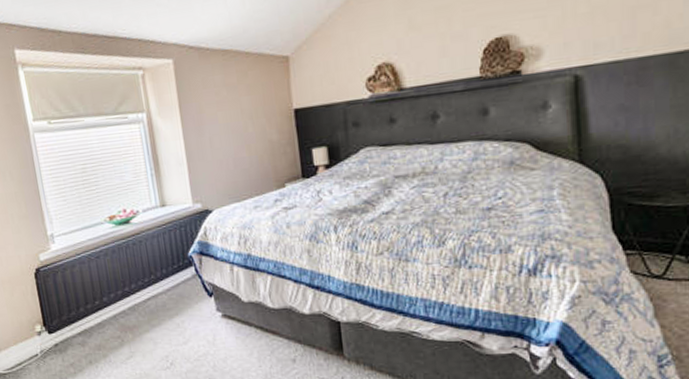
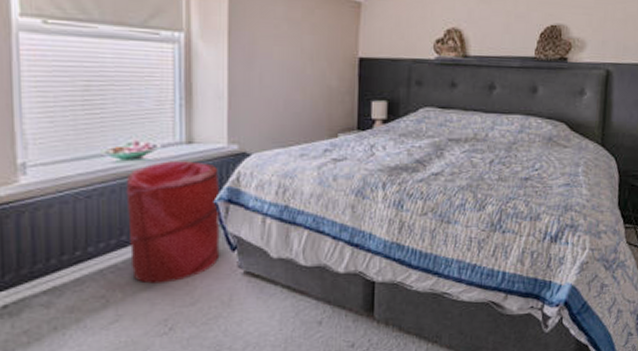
laundry hamper: none [121,221,201,326] -> present [126,161,220,284]

